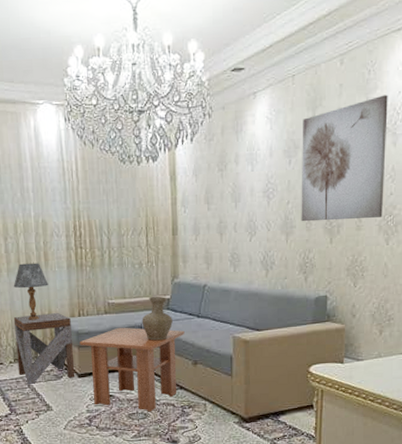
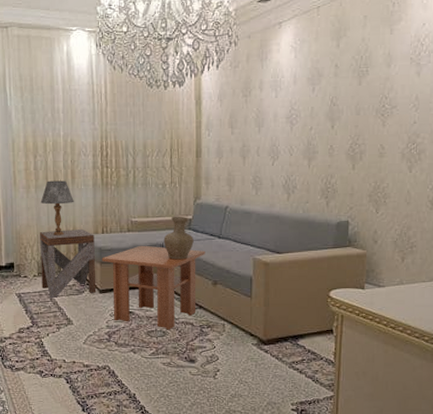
wall art: present [301,94,388,222] -> none [324,26,412,148]

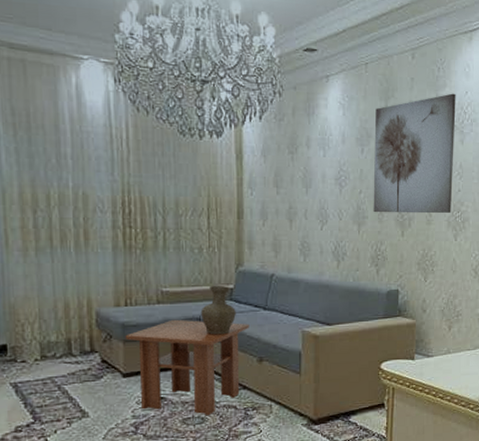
side table: present [39,228,95,298] -> none [41,300,118,386]
table lamp: present [40,180,74,236] -> none [42,242,88,309]
wall art: none [324,26,412,148] -> present [373,93,456,214]

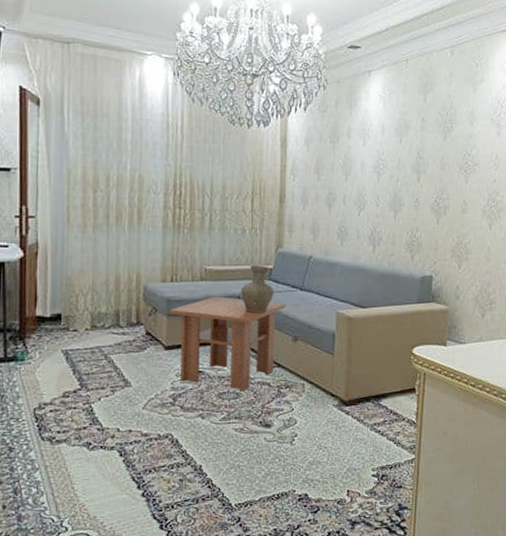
wall art: present [373,93,456,214] -> none [409,88,493,203]

